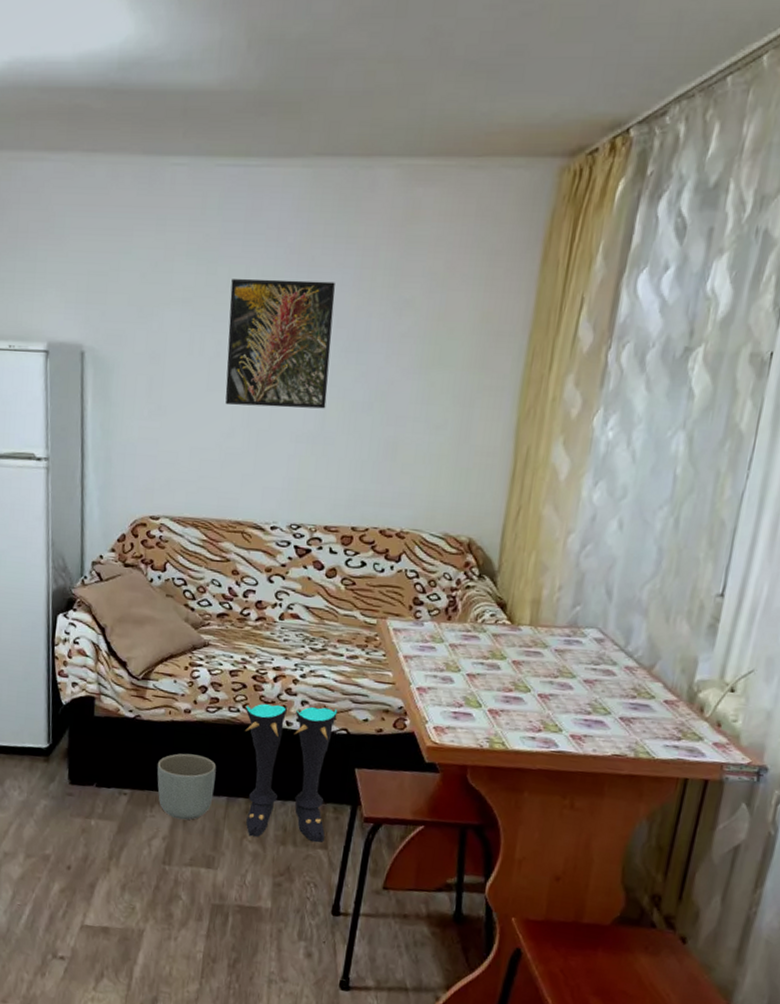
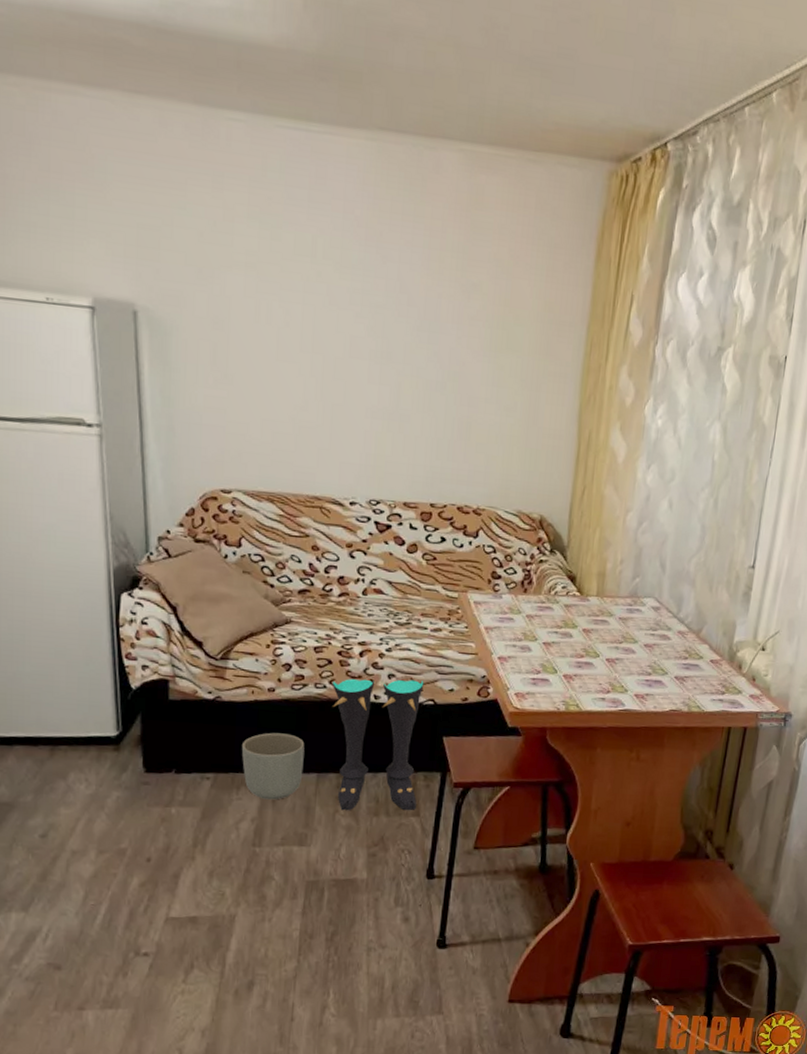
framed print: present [225,279,335,409] -> none [296,247,405,386]

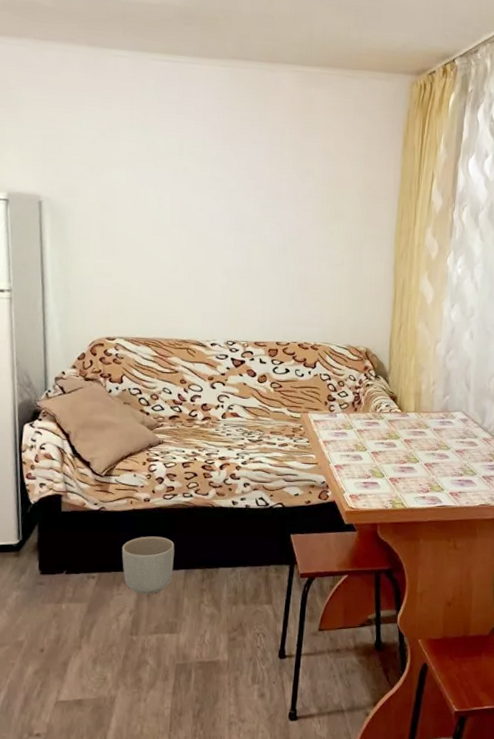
boots: present [333,679,424,811] -> none [198,487,274,601]

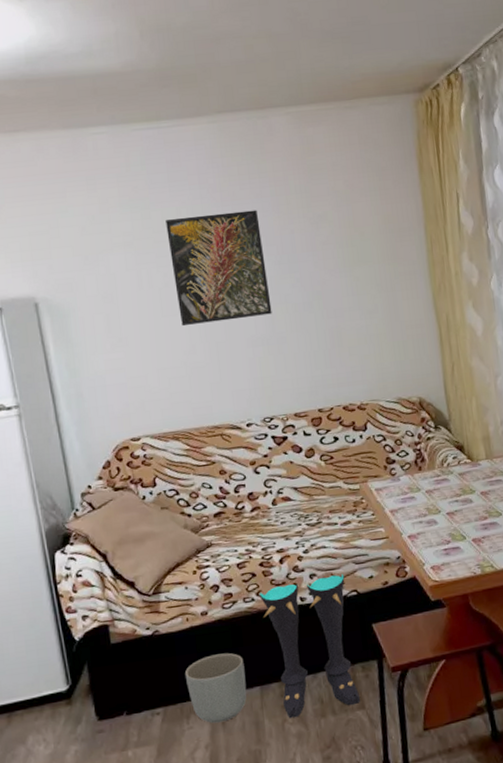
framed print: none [167,148,253,251] -> present [165,210,272,327]
boots: none [198,487,274,601] -> present [260,574,360,719]

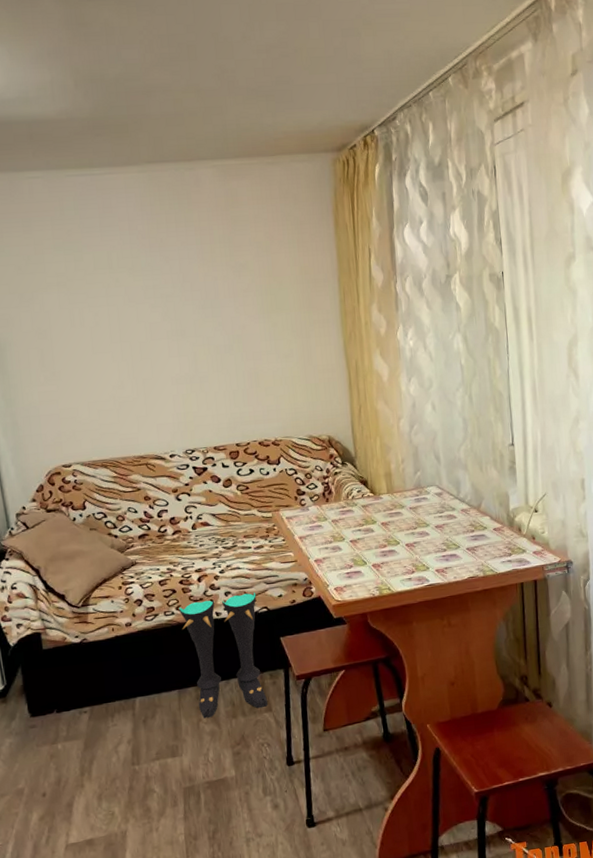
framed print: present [165,210,272,327] -> none [97,256,196,363]
planter: present [184,652,247,724] -> none [110,660,166,722]

